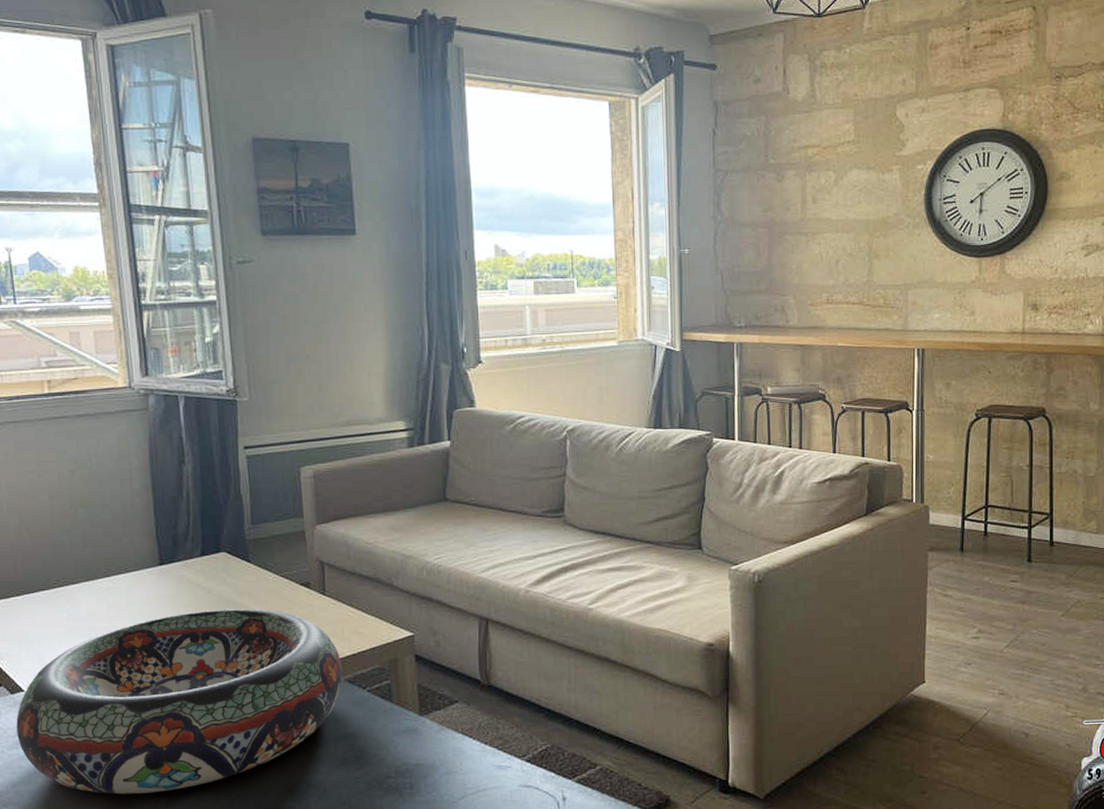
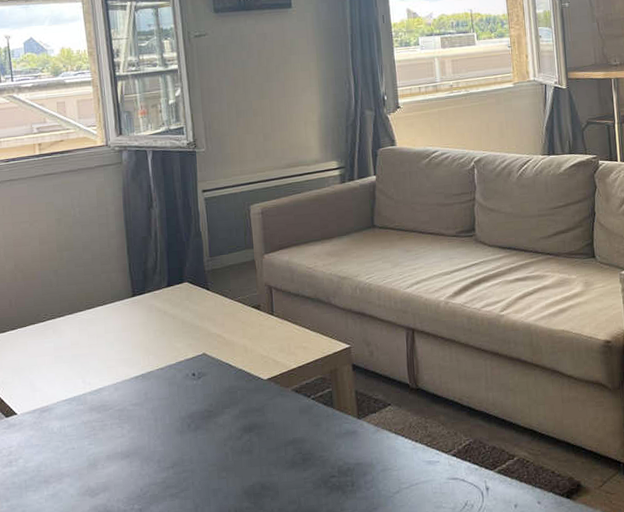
decorative bowl: present [16,608,343,795] -> none [10,330,290,504]

